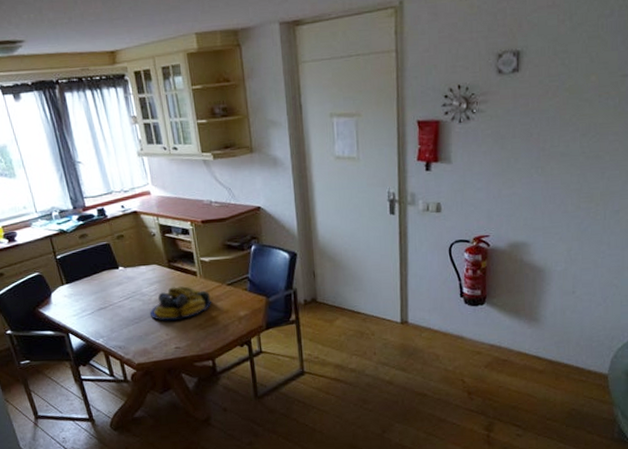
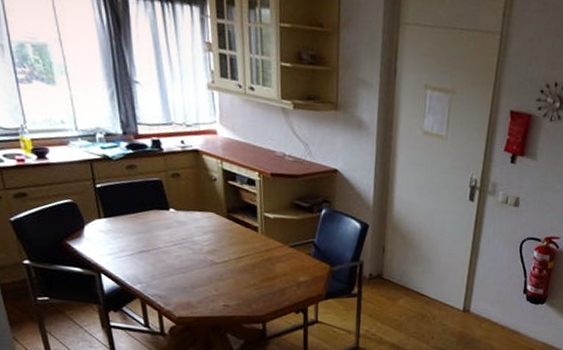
fruit bowl: present [149,286,211,321] -> none [199,238,270,276]

